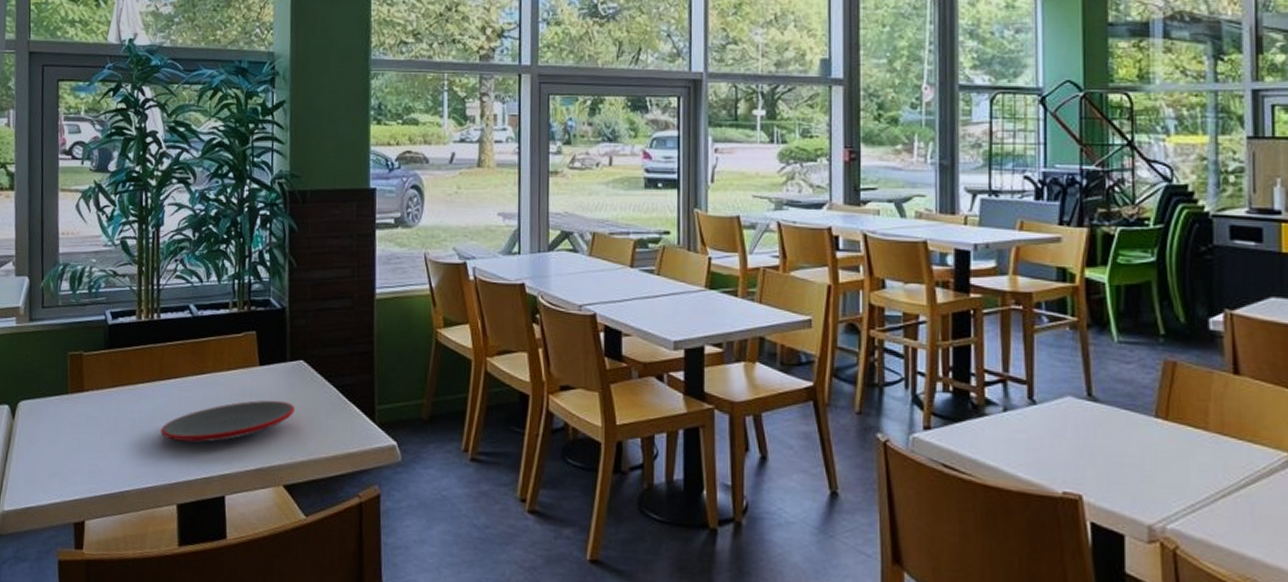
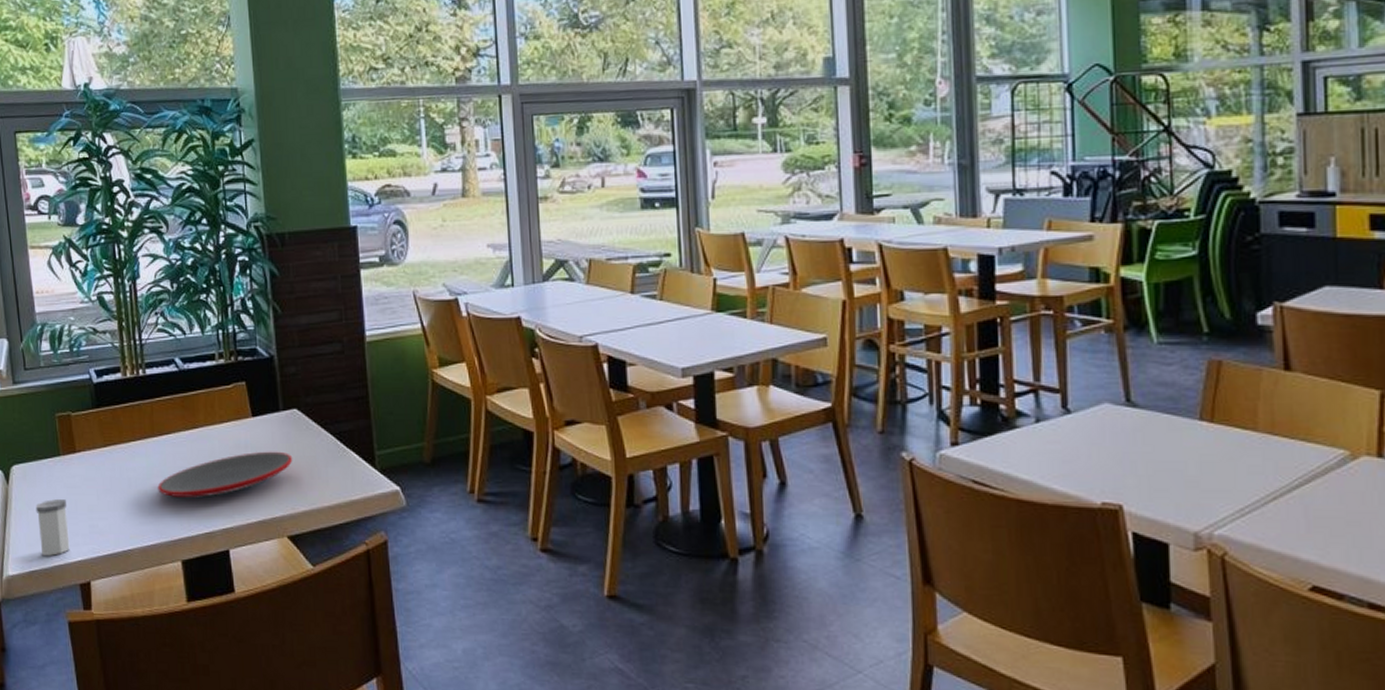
salt shaker: none [38,437,70,493] -> present [35,499,70,556]

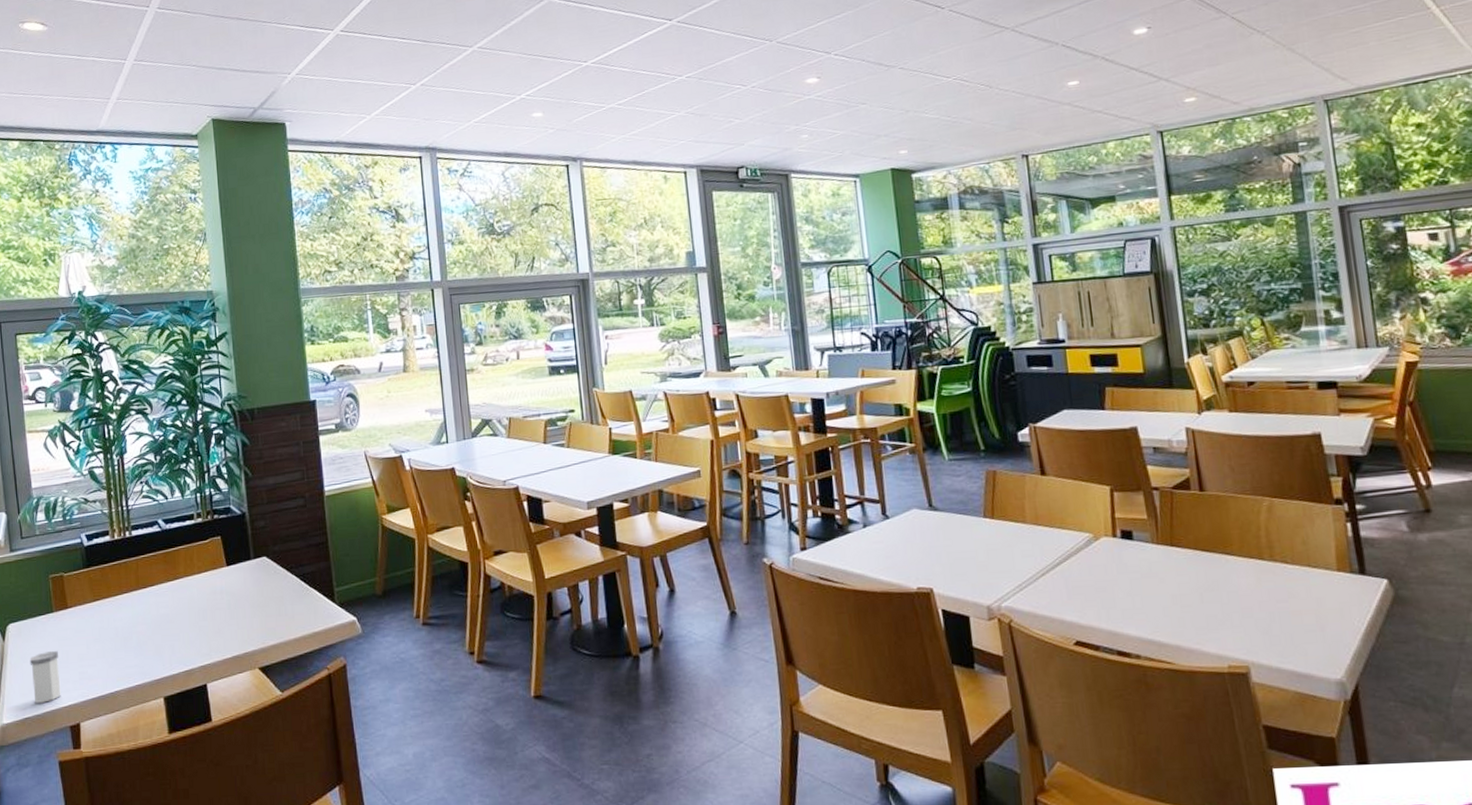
plate: present [157,451,293,497] -> none [142,594,263,641]

